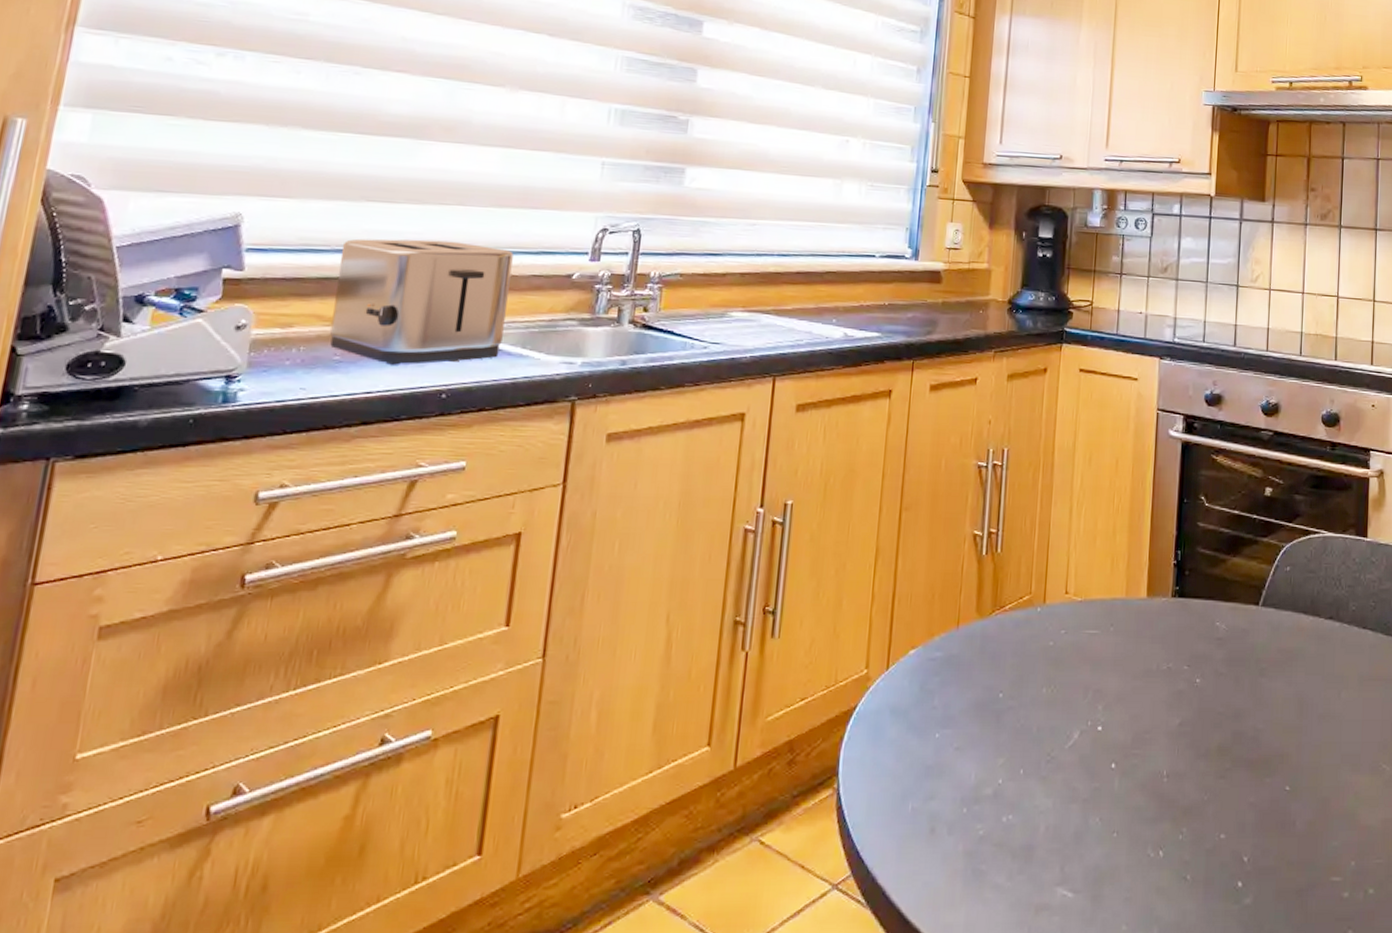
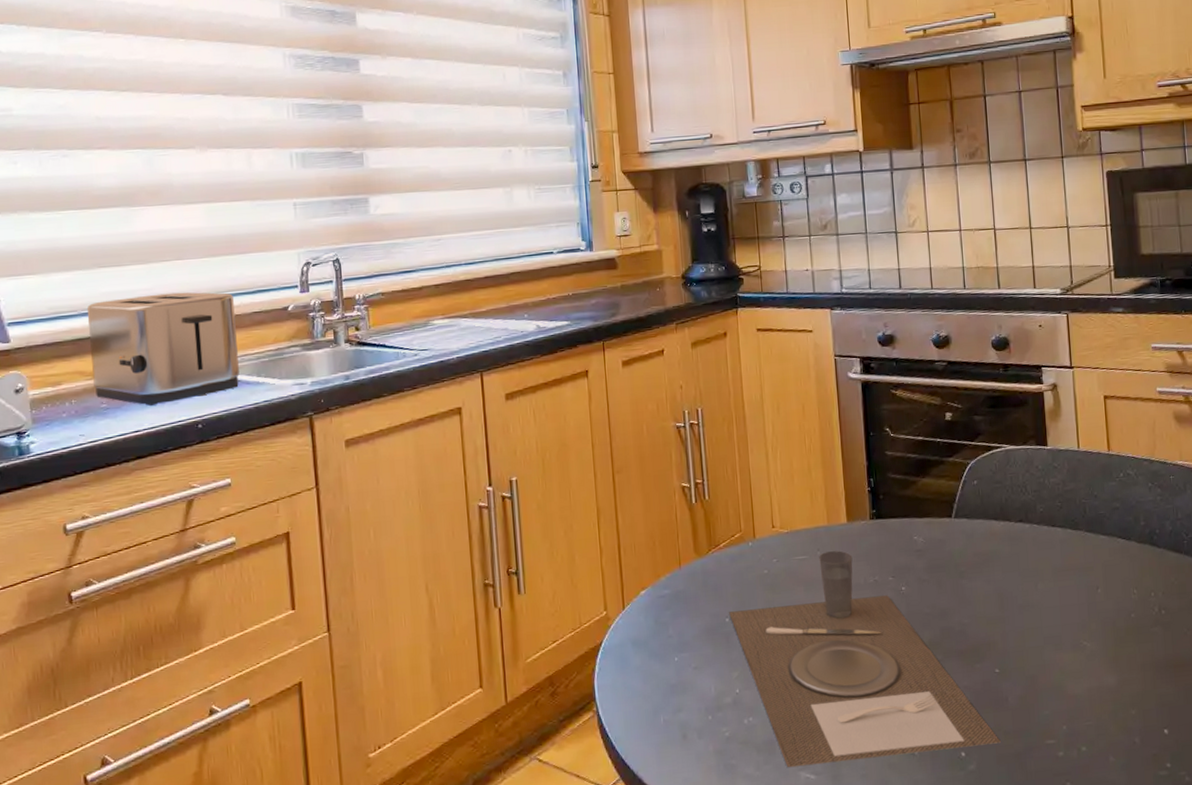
place setting: none [1004,628,1283,881] -> present [729,551,1001,768]

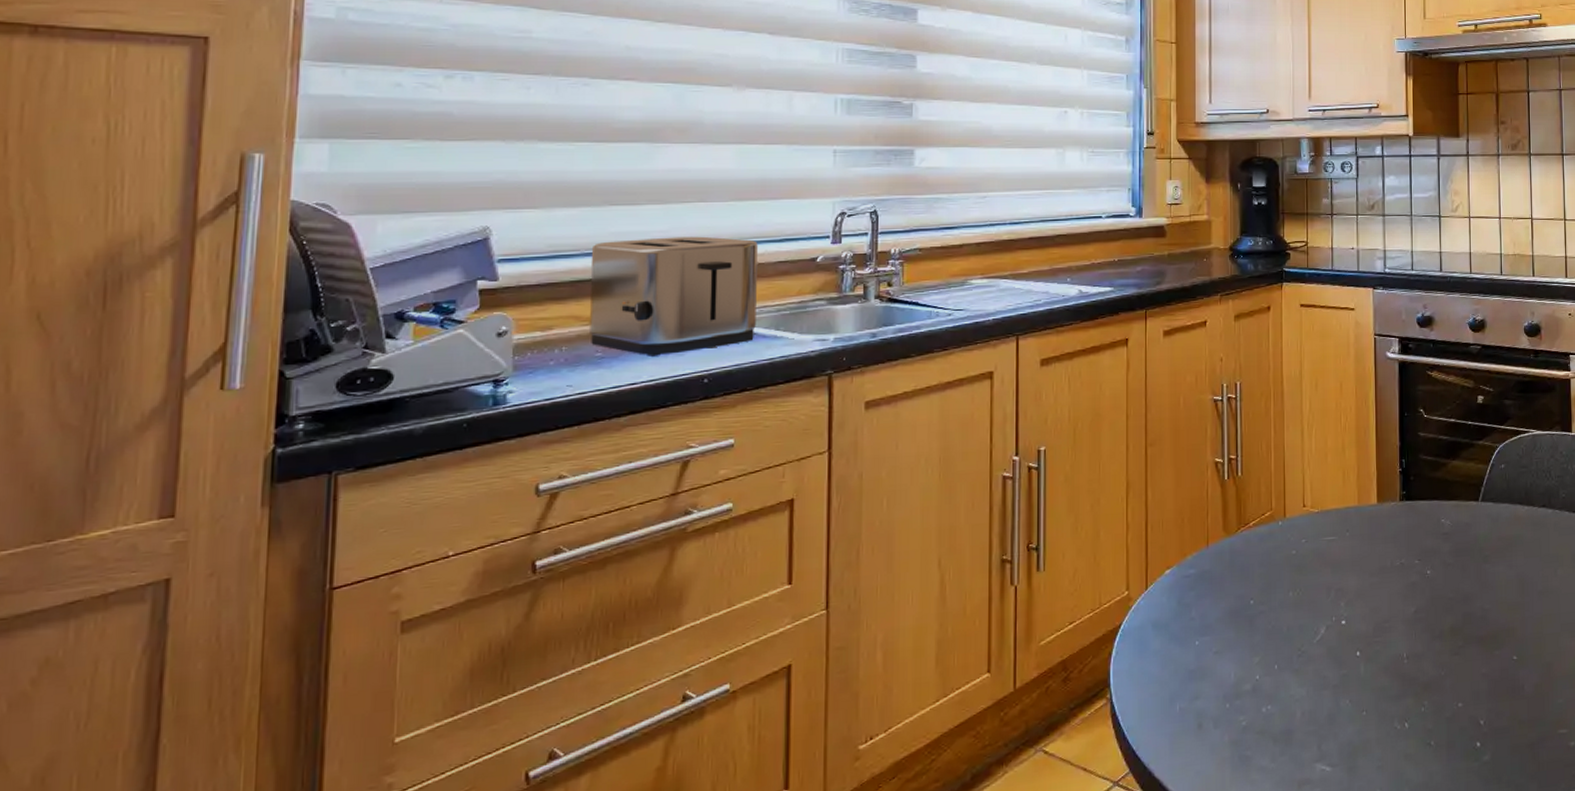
place setting: present [729,551,1001,768] -> none [1254,532,1515,760]

